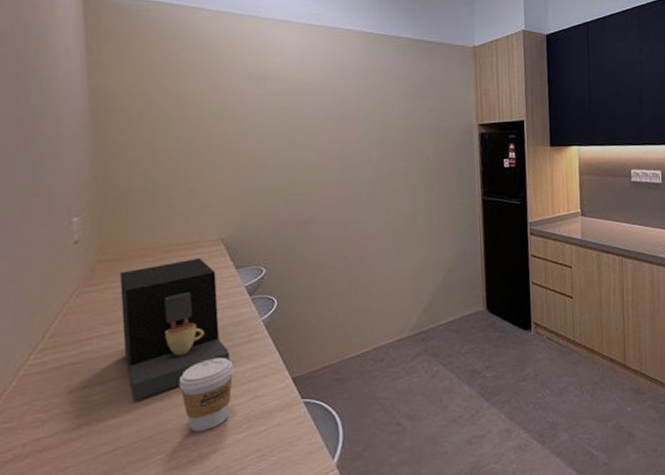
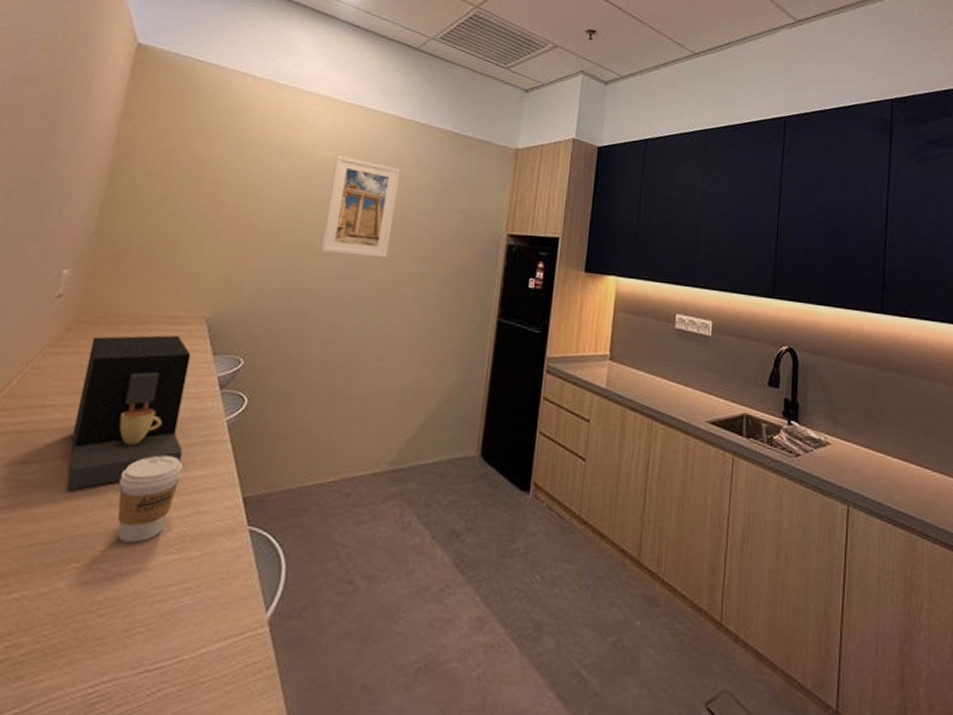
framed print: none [308,74,375,165] -> present [320,155,400,258]

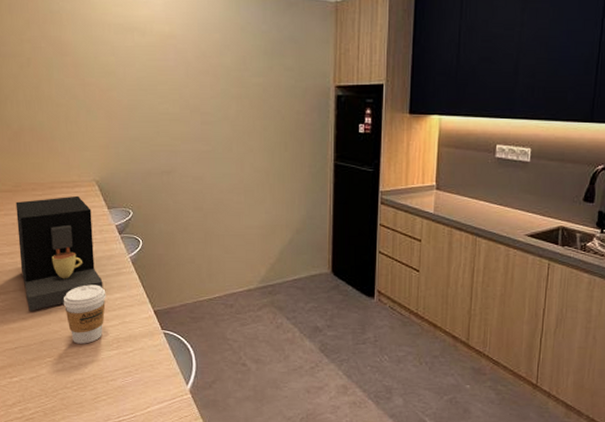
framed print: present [320,155,400,258] -> none [172,27,233,118]

